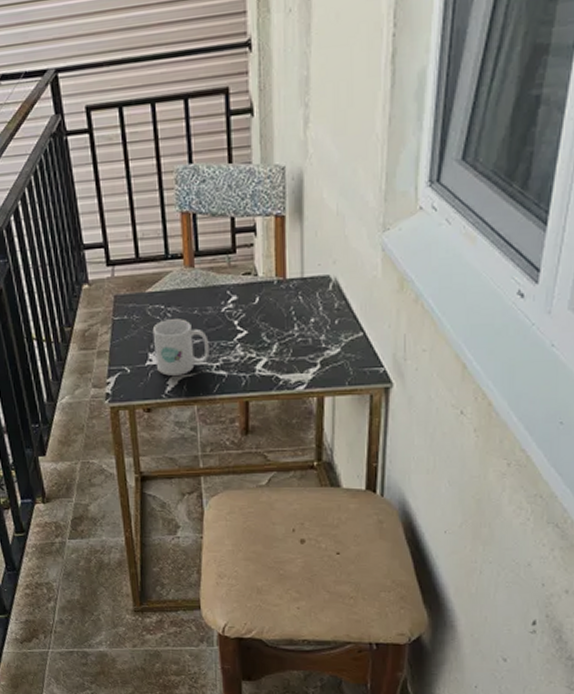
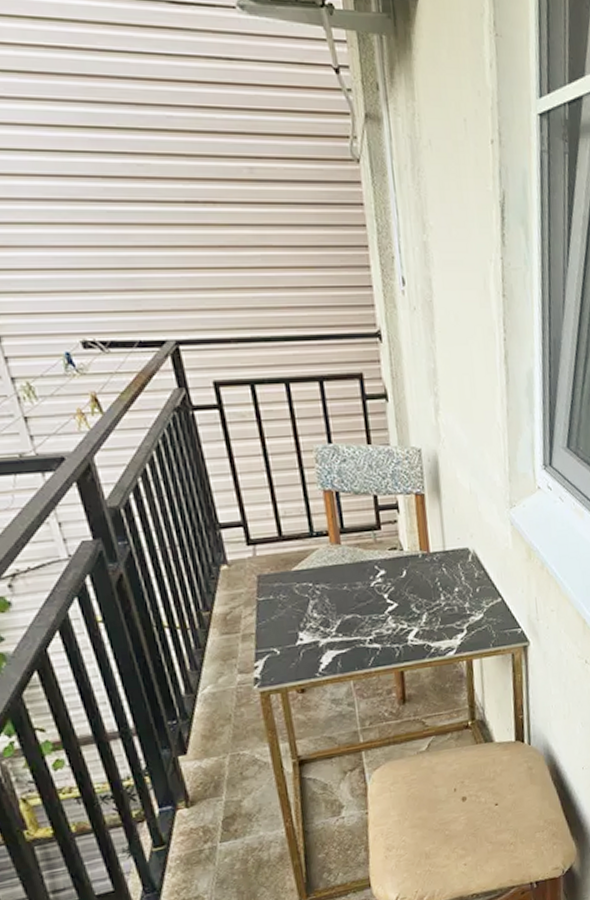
mug: present [152,319,209,376] -> none [301,595,362,654]

